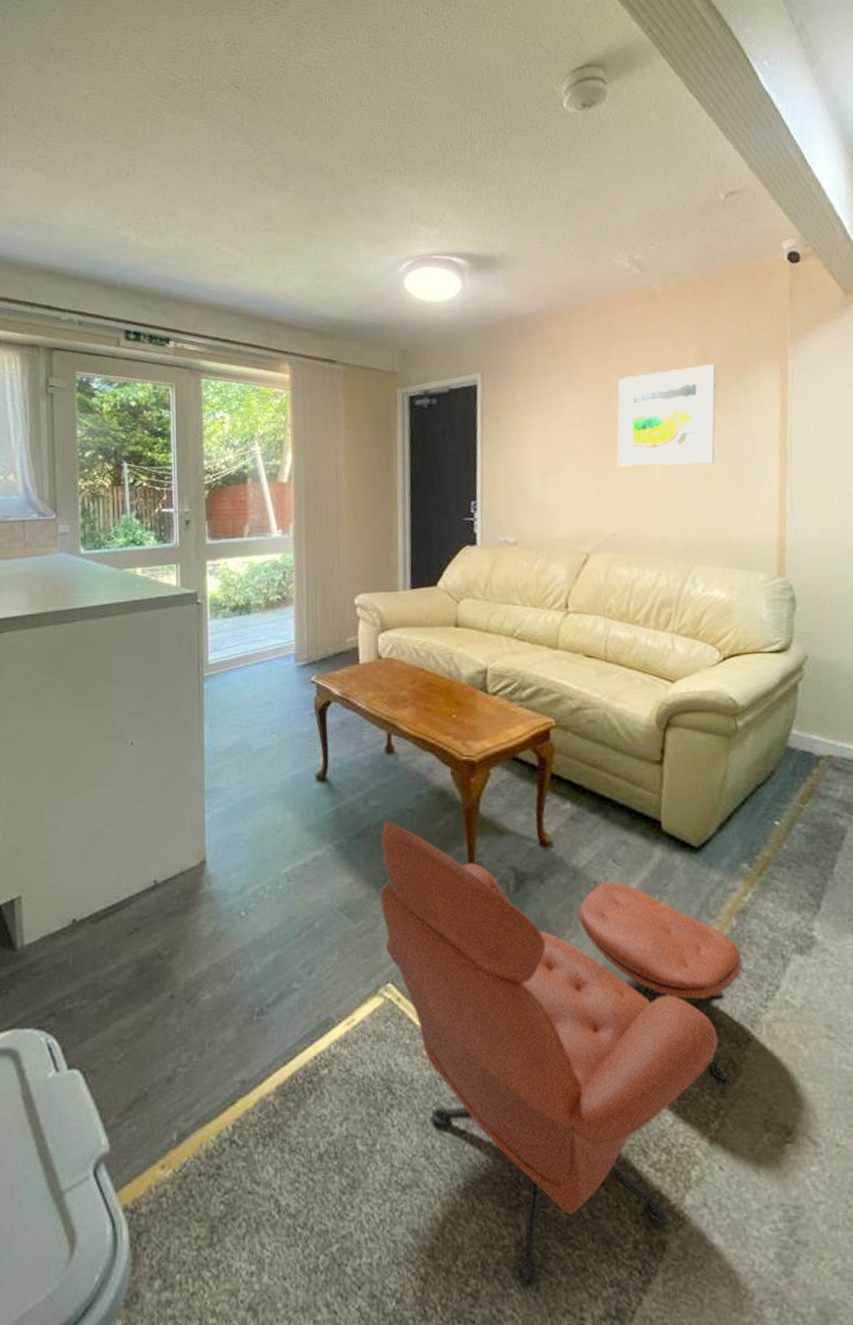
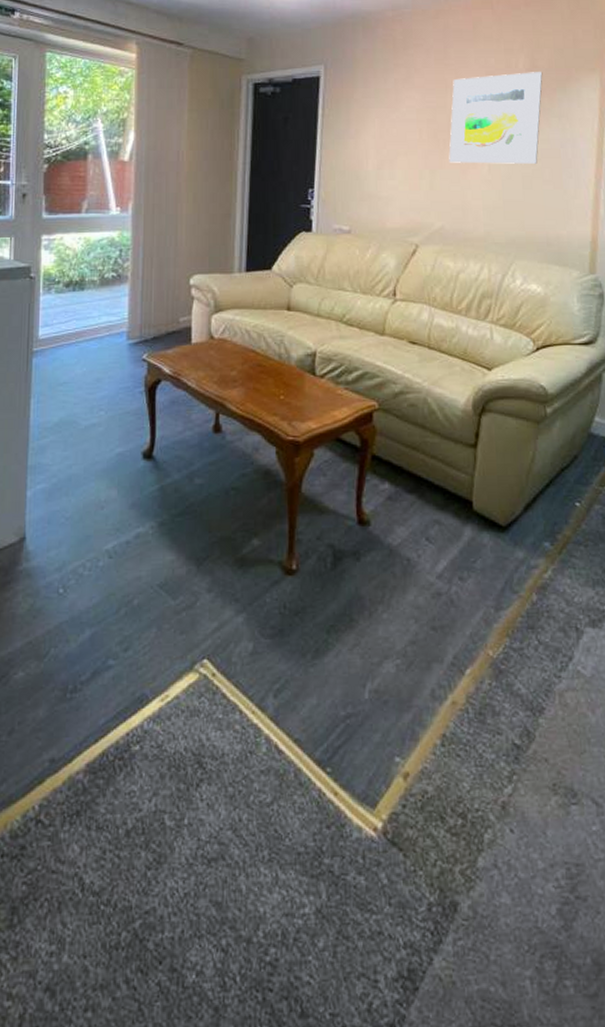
armchair: present [381,822,743,1289] -> none [201,500,541,955]

